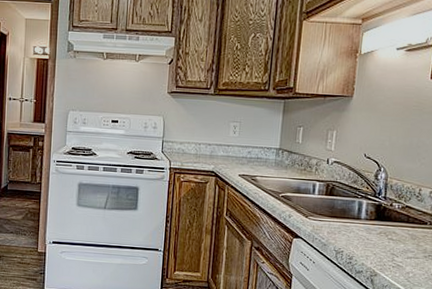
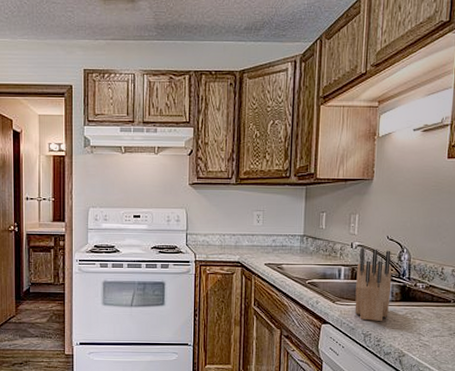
knife block: none [327,164,368,239] -> present [354,247,392,321]

